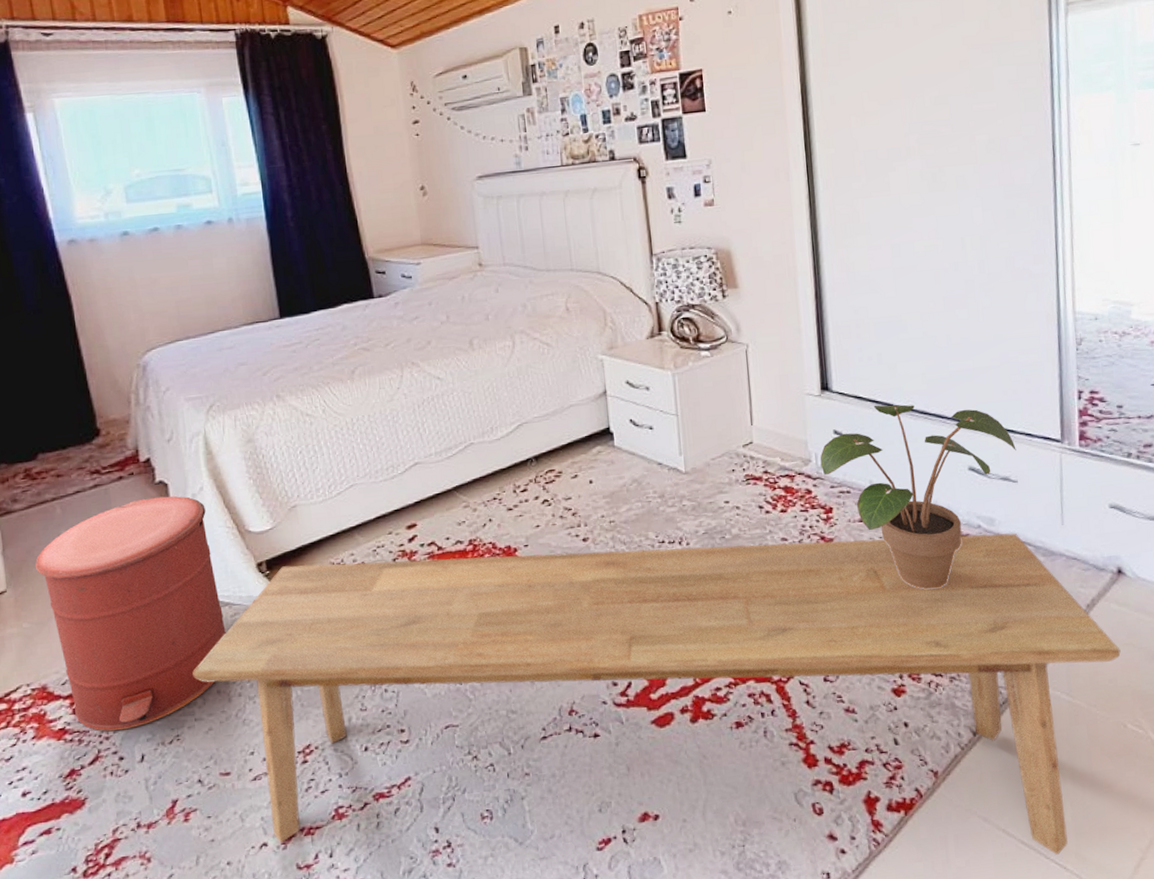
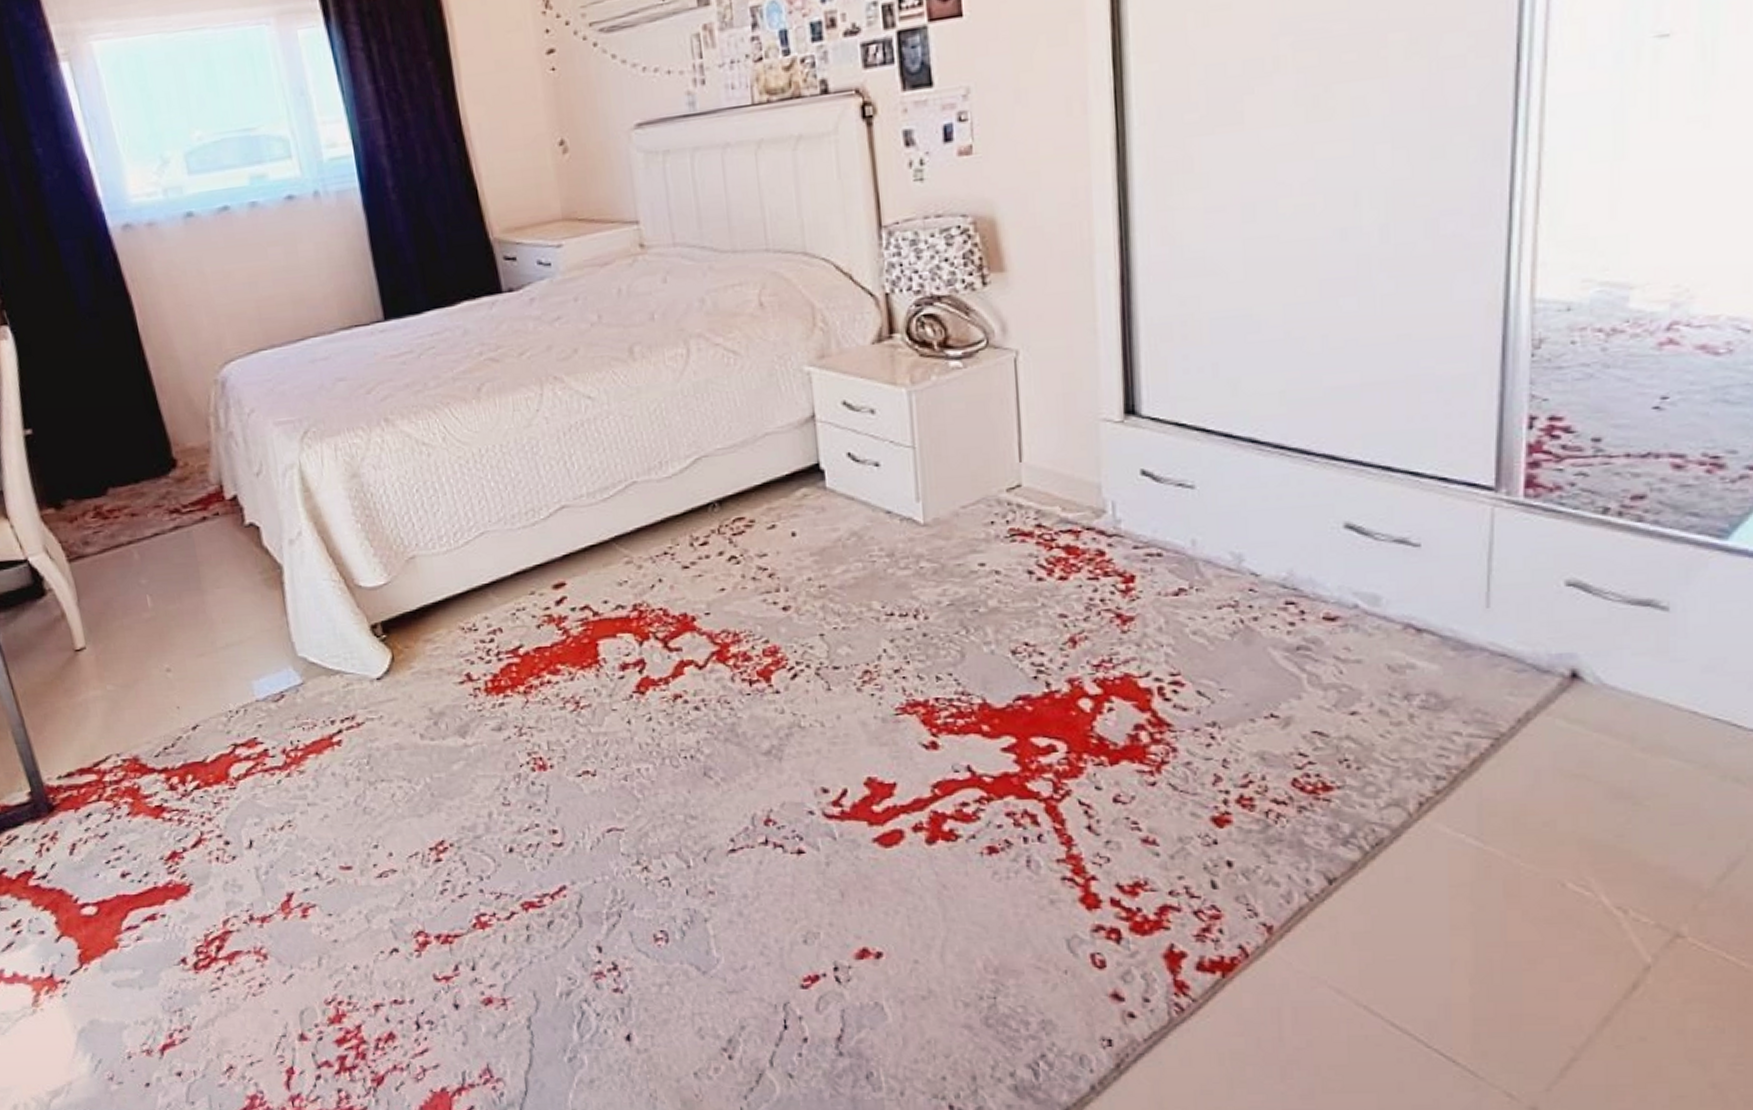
trash can: present [34,495,226,731] -> none [114,541,338,812]
bench: present [192,533,1121,855] -> none [302,616,1566,1044]
potted plant: present [820,404,1016,590] -> none [1119,435,1422,689]

